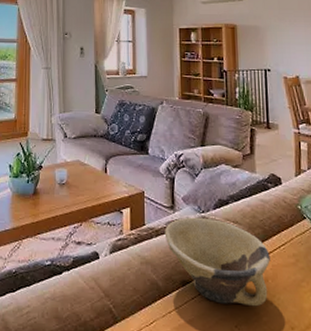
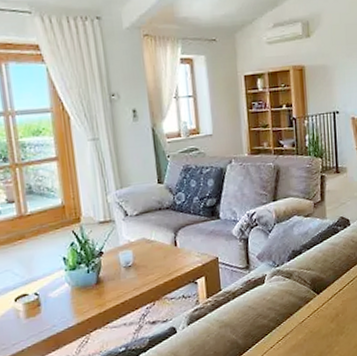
bowl: present [164,217,270,307] -> none [241,270,340,346]

